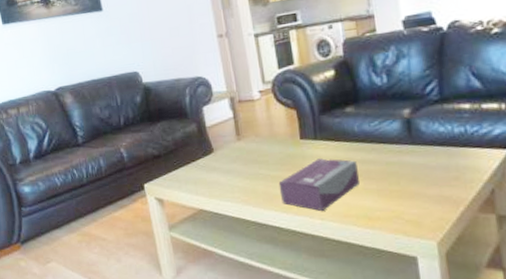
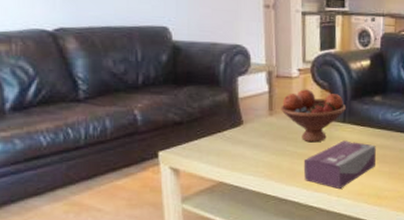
fruit bowl: none [247,109,315,164] -> present [281,89,346,143]

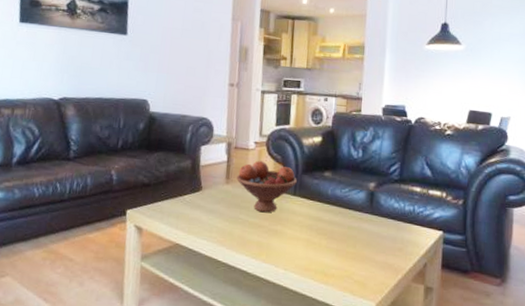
tissue box: present [303,140,376,189] -> none [253,213,325,262]

